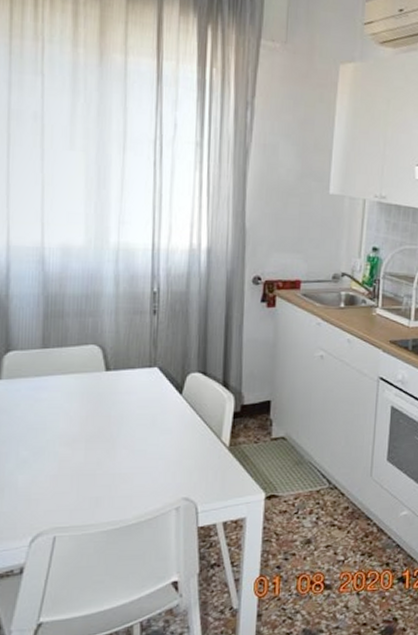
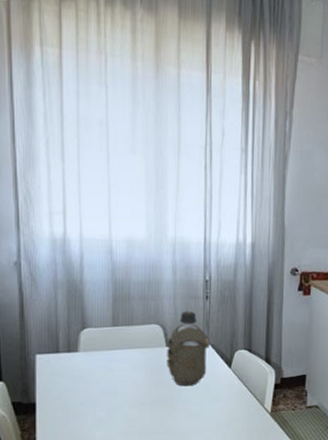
water bottle: none [106,328,158,418] -> present [167,310,211,387]

